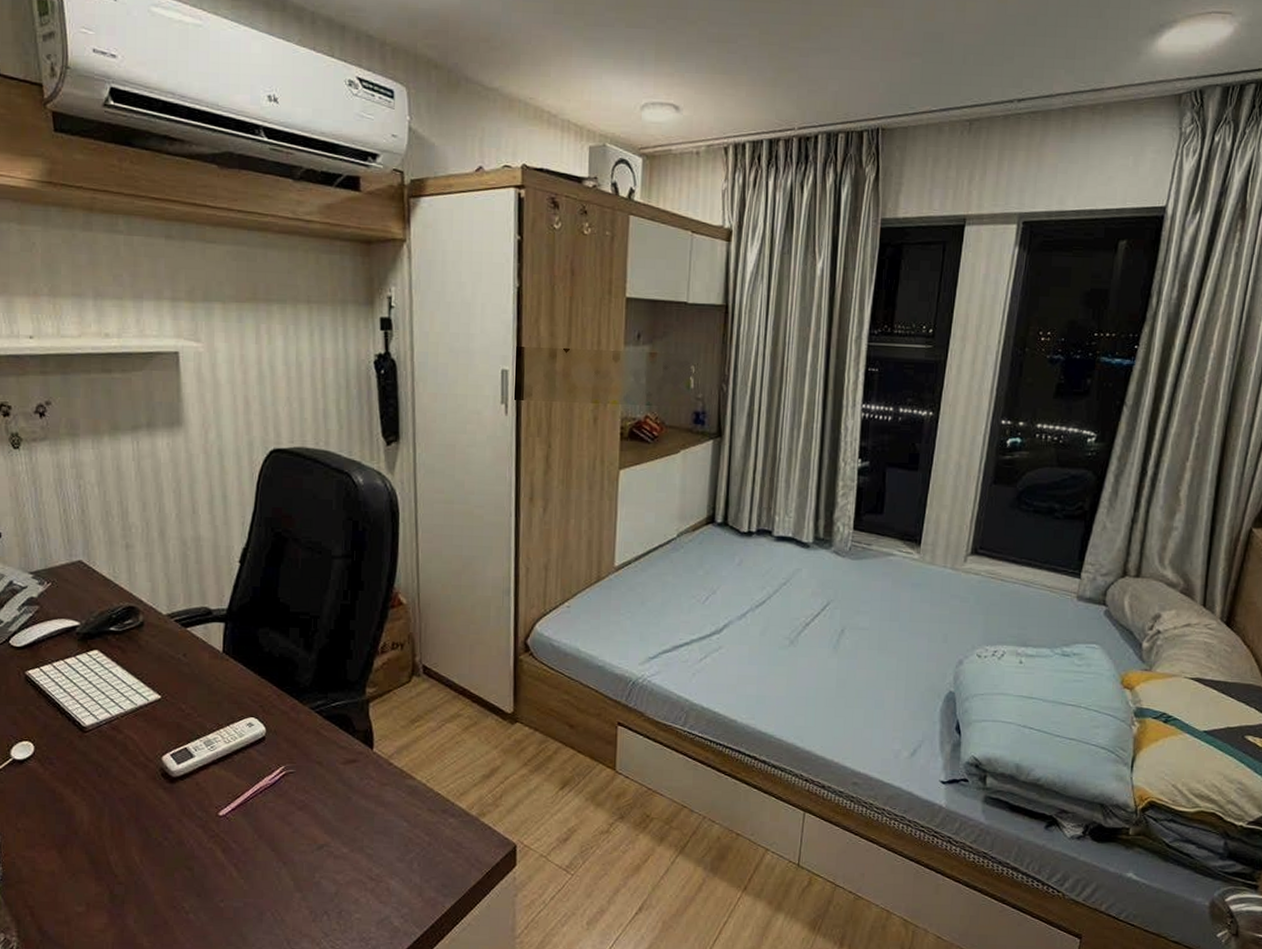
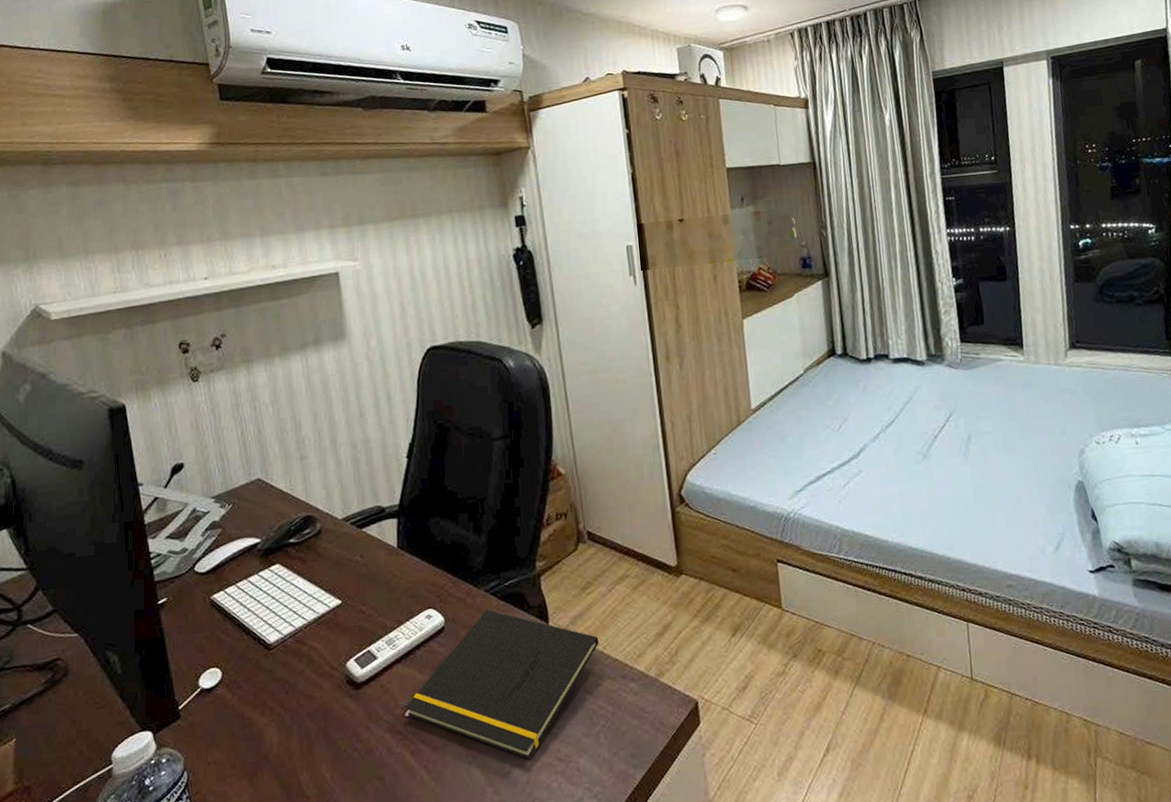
notepad: none [219,727,423,873] -> present [405,609,599,760]

